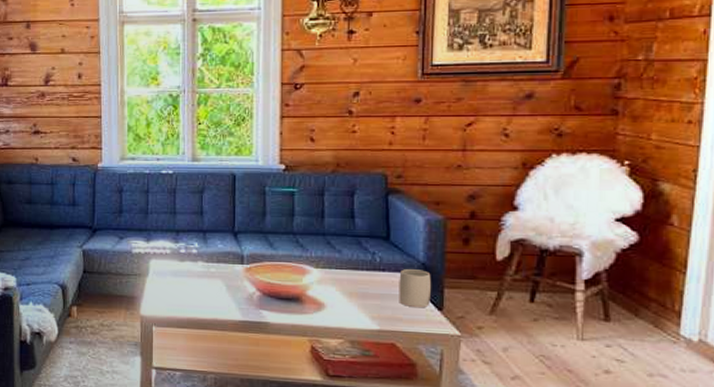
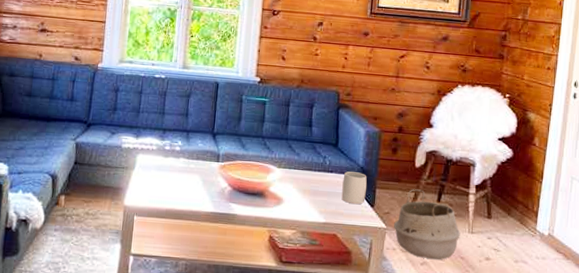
woven basket: none [471,287,566,373] -> present [394,189,461,260]

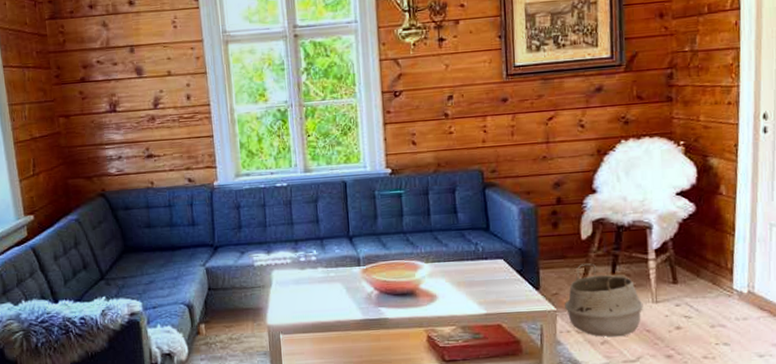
mug: present [341,171,367,205] -> none [500,255,529,290]

